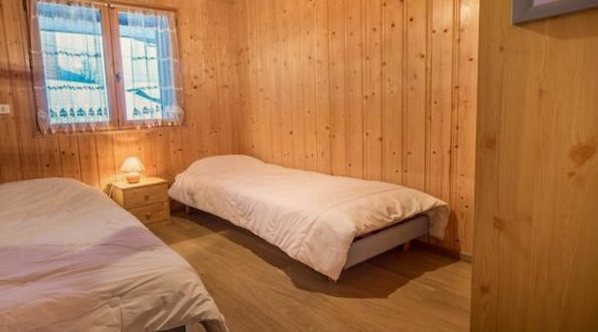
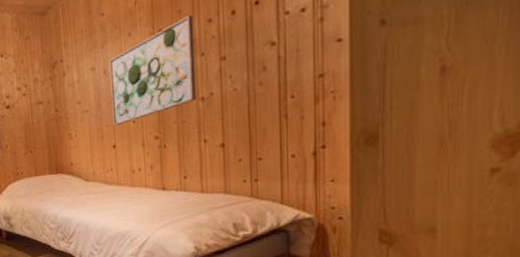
wall art: none [289,22,362,115] -> present [109,14,196,126]

